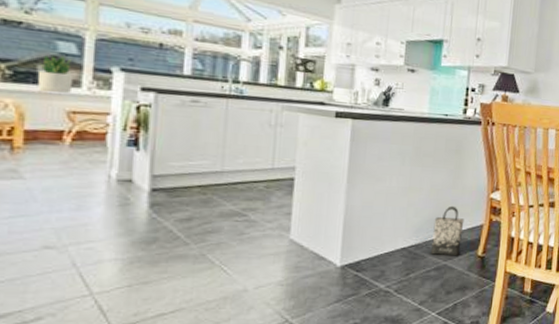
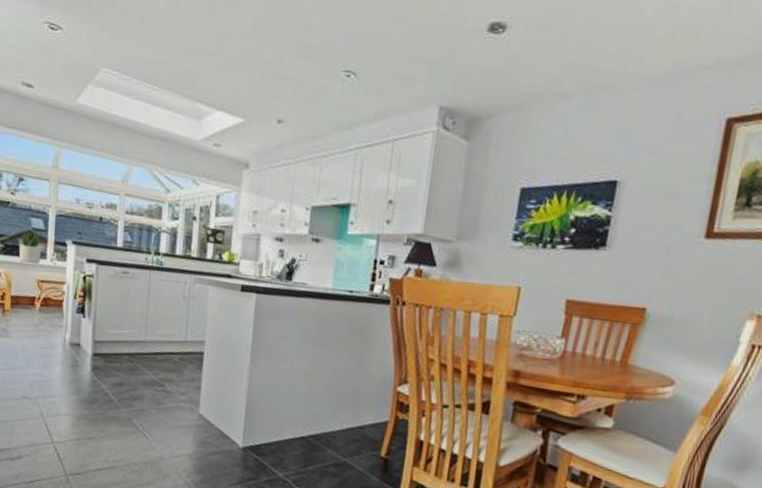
shopping bag: present [430,206,465,256] -> none [329,396,367,454]

